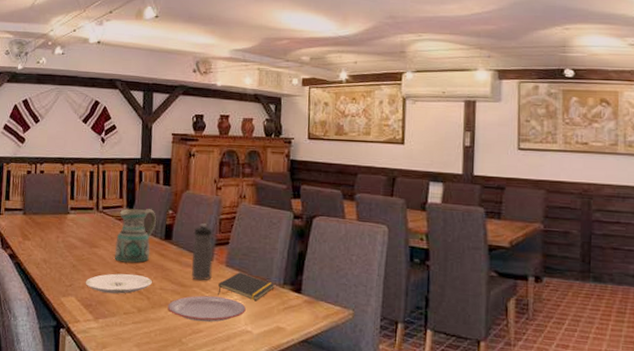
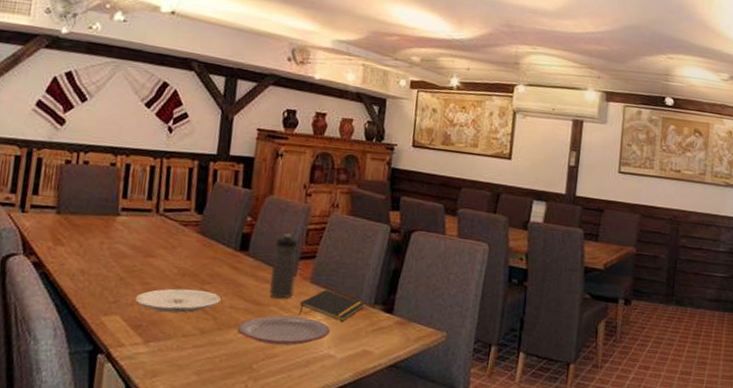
ceramic pitcher: present [114,208,156,263] -> none [175,213,231,277]

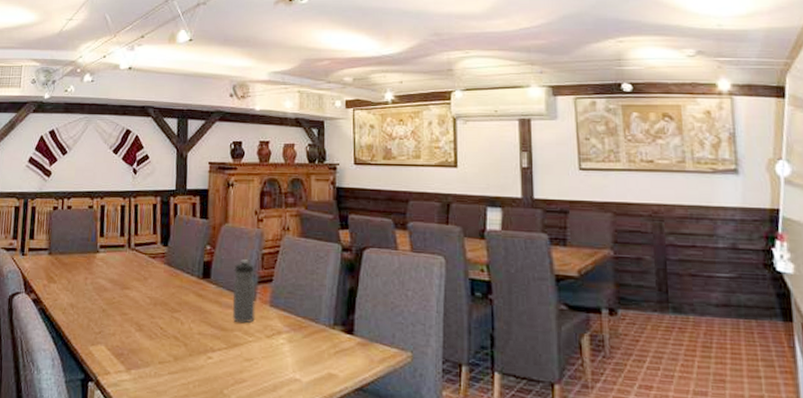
plate: present [135,288,221,313] -> none [116,317,189,341]
plate: present [237,315,330,346] -> none [207,340,293,371]
notepad: present [299,289,365,322] -> none [262,312,324,344]

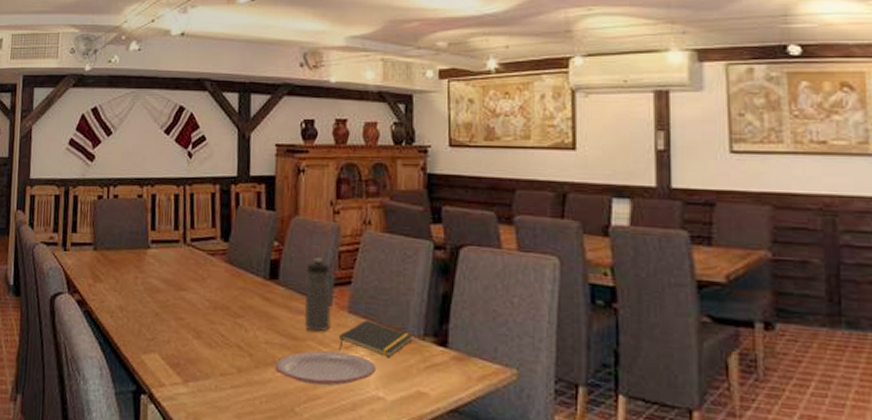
plate: none [207,340,293,371] -> present [275,351,376,386]
notepad: none [262,312,324,344] -> present [339,320,413,357]

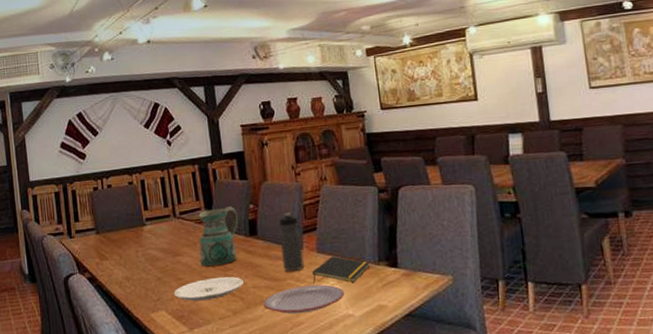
plate: none [171,323,255,350] -> present [173,276,244,301]
ceramic pitcher: none [206,239,258,310] -> present [198,205,238,267]

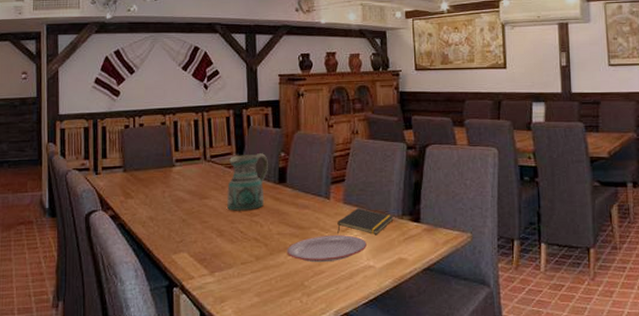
plate: present [173,276,244,301] -> none [197,221,268,244]
water bottle: present [278,212,304,272] -> none [308,163,330,221]

